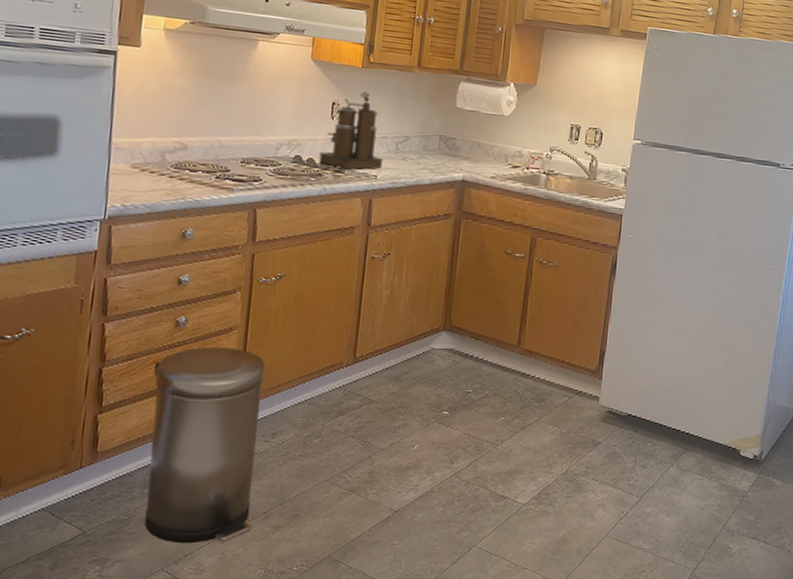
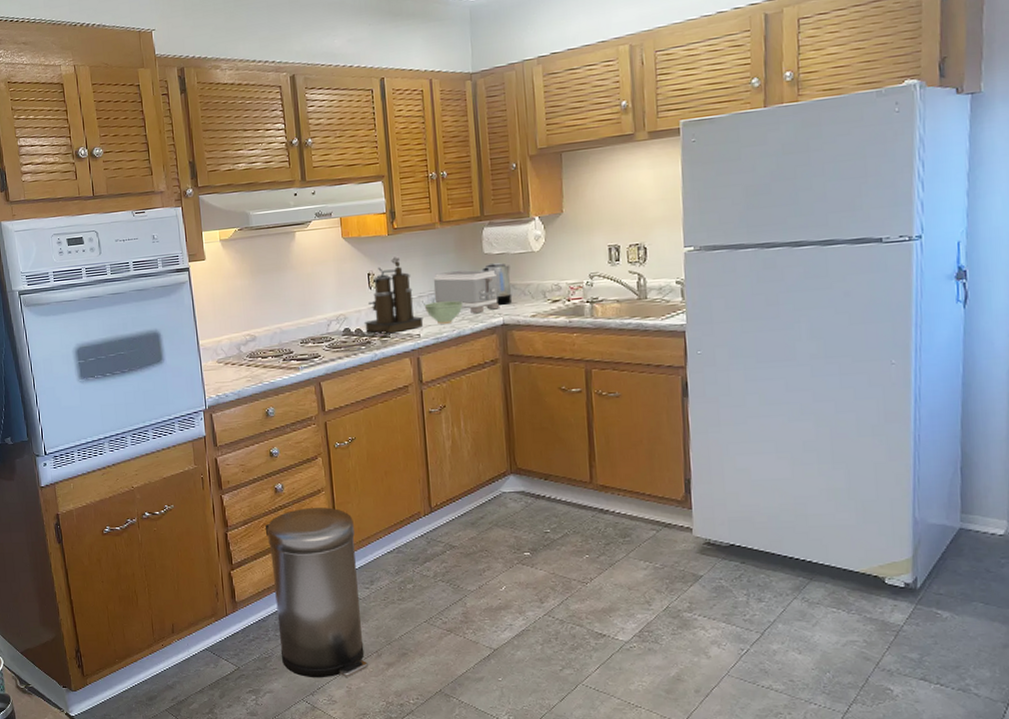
bowl: none [386,145,427,171] -> present [424,300,463,325]
toaster: none [398,117,465,166] -> present [433,270,500,314]
kettle: none [449,118,479,162] -> present [480,262,513,305]

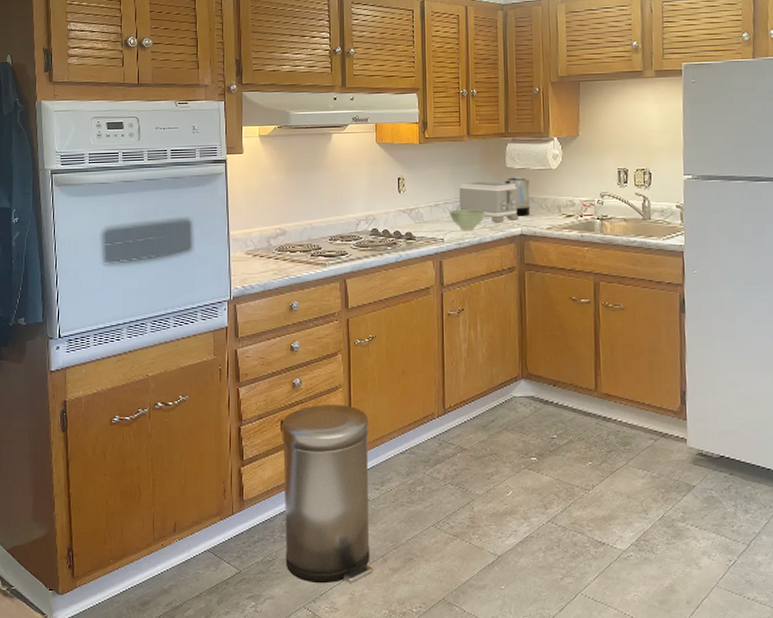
coffee maker: present [363,257,424,334] -> none [391,164,448,237]

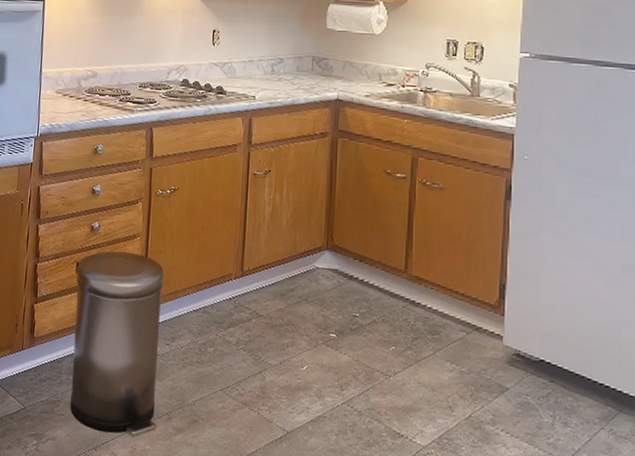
bowl: present [449,209,485,232] -> none [262,67,301,91]
toaster: present [458,181,519,223] -> none [273,40,336,86]
kettle: present [502,176,531,216] -> none [321,38,350,81]

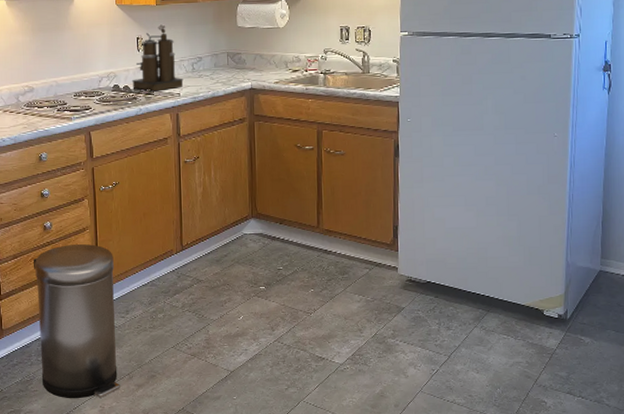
coffee maker: none [202,18,261,92] -> present [131,24,184,92]

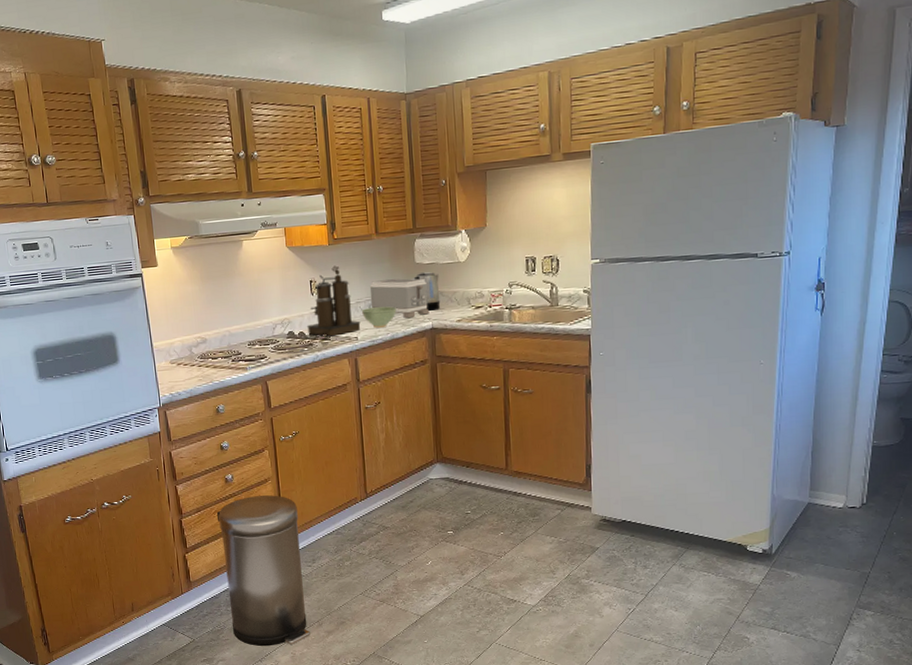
bowl: none [184,66,218,86] -> present [361,306,396,329]
toaster: none [193,39,249,78] -> present [369,278,430,319]
kettle: none [234,34,260,72] -> present [412,271,441,311]

